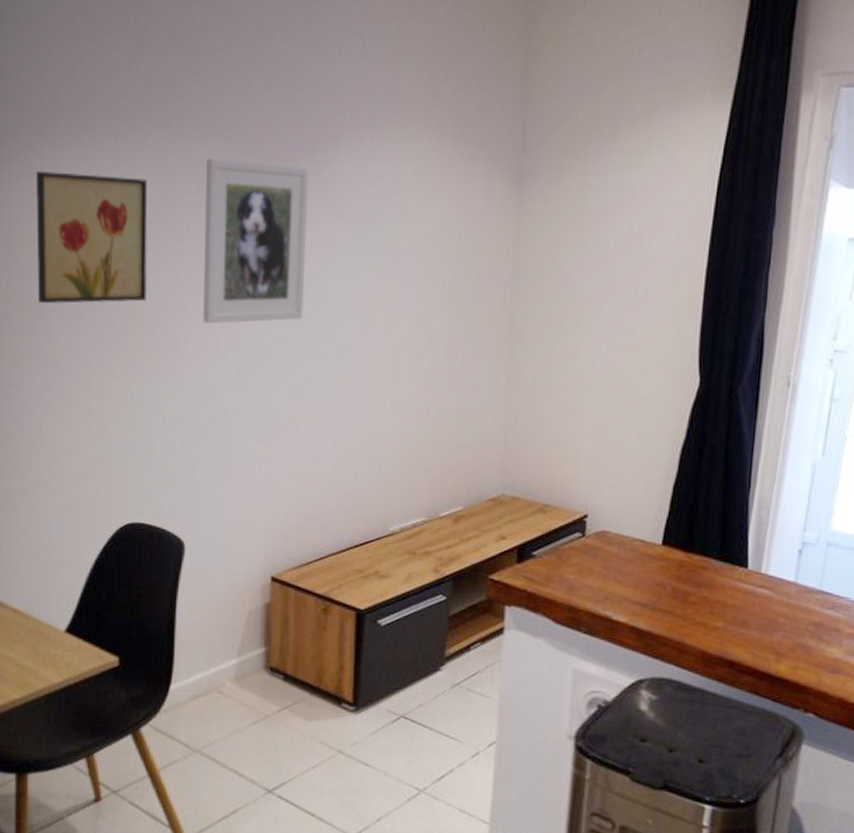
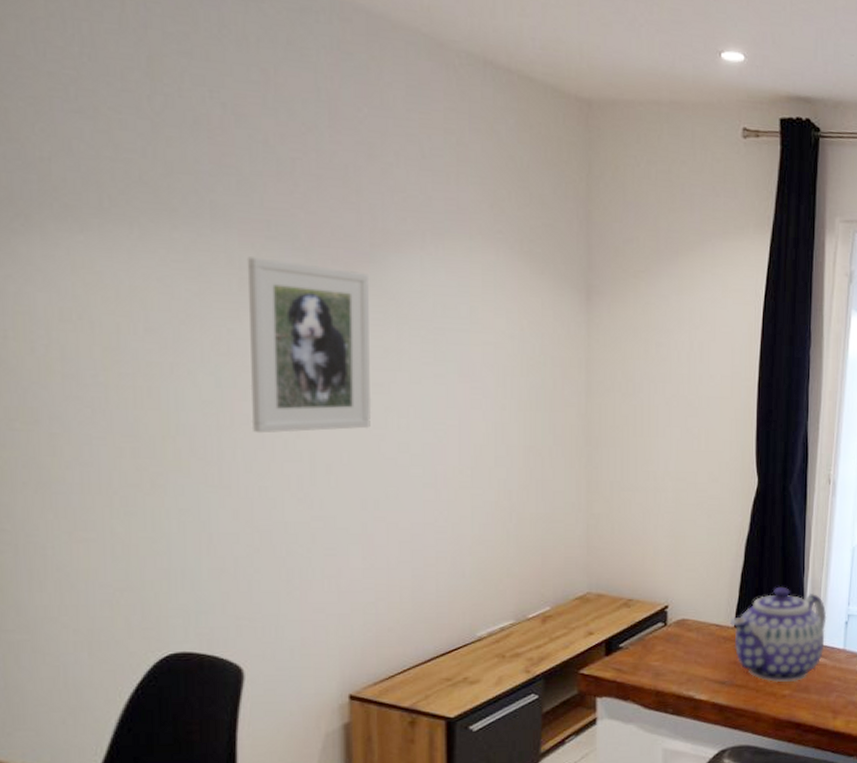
wall art: present [36,172,148,304] -> none [23,259,181,412]
teapot: none [657,503,775,613] -> present [730,586,827,682]

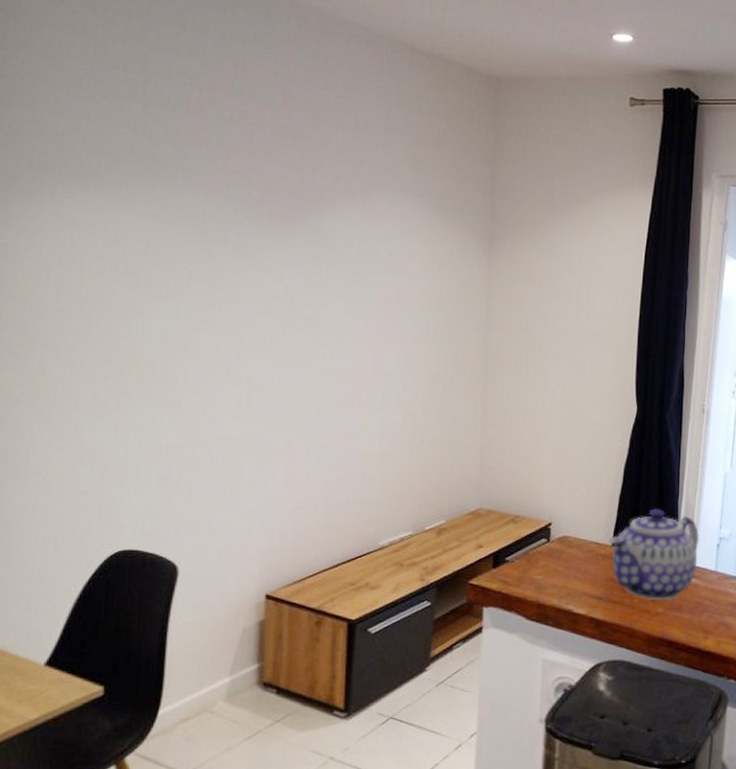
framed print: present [247,257,372,434] -> none [201,211,307,360]

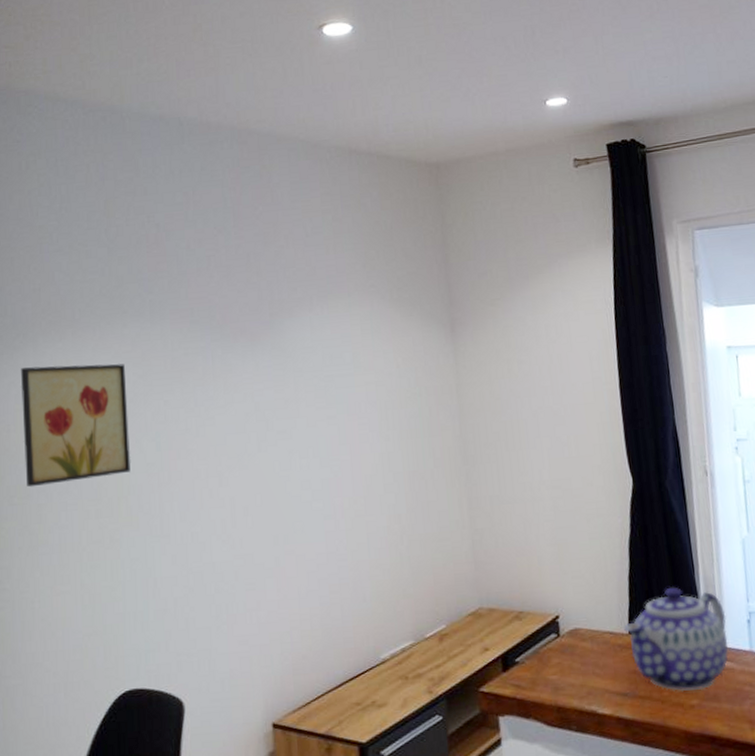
wall art: none [30,215,150,339] -> present [21,364,131,487]

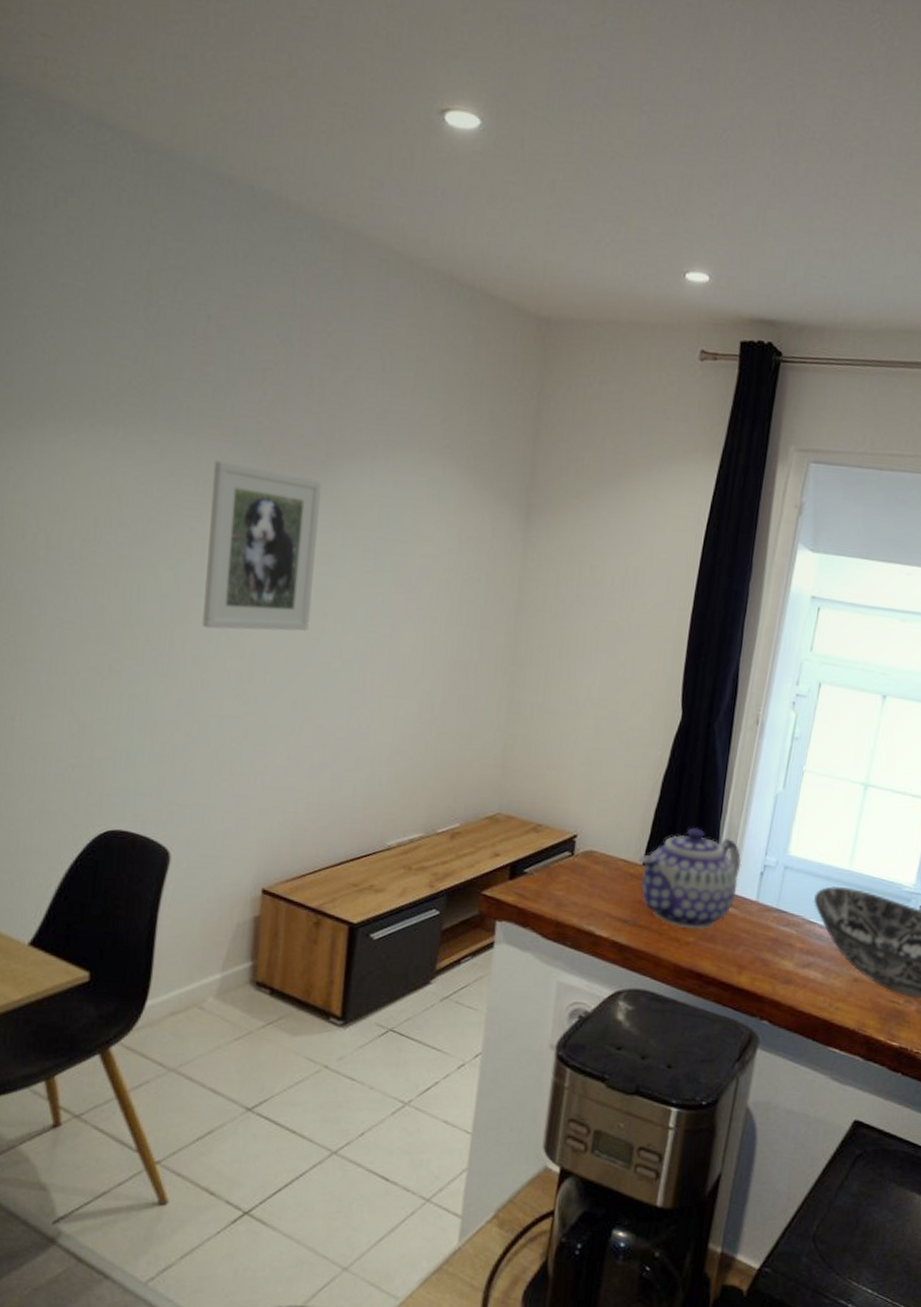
wall art: present [21,364,131,487] -> none [17,454,149,600]
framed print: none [177,338,278,486] -> present [201,460,323,632]

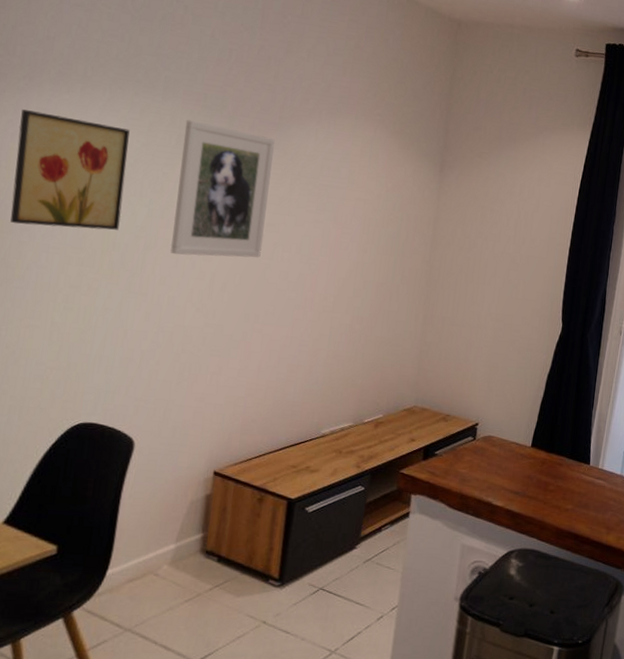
wall art: none [17,454,149,600] -> present [10,109,130,230]
teapot: present [639,827,741,929] -> none [528,416,609,498]

